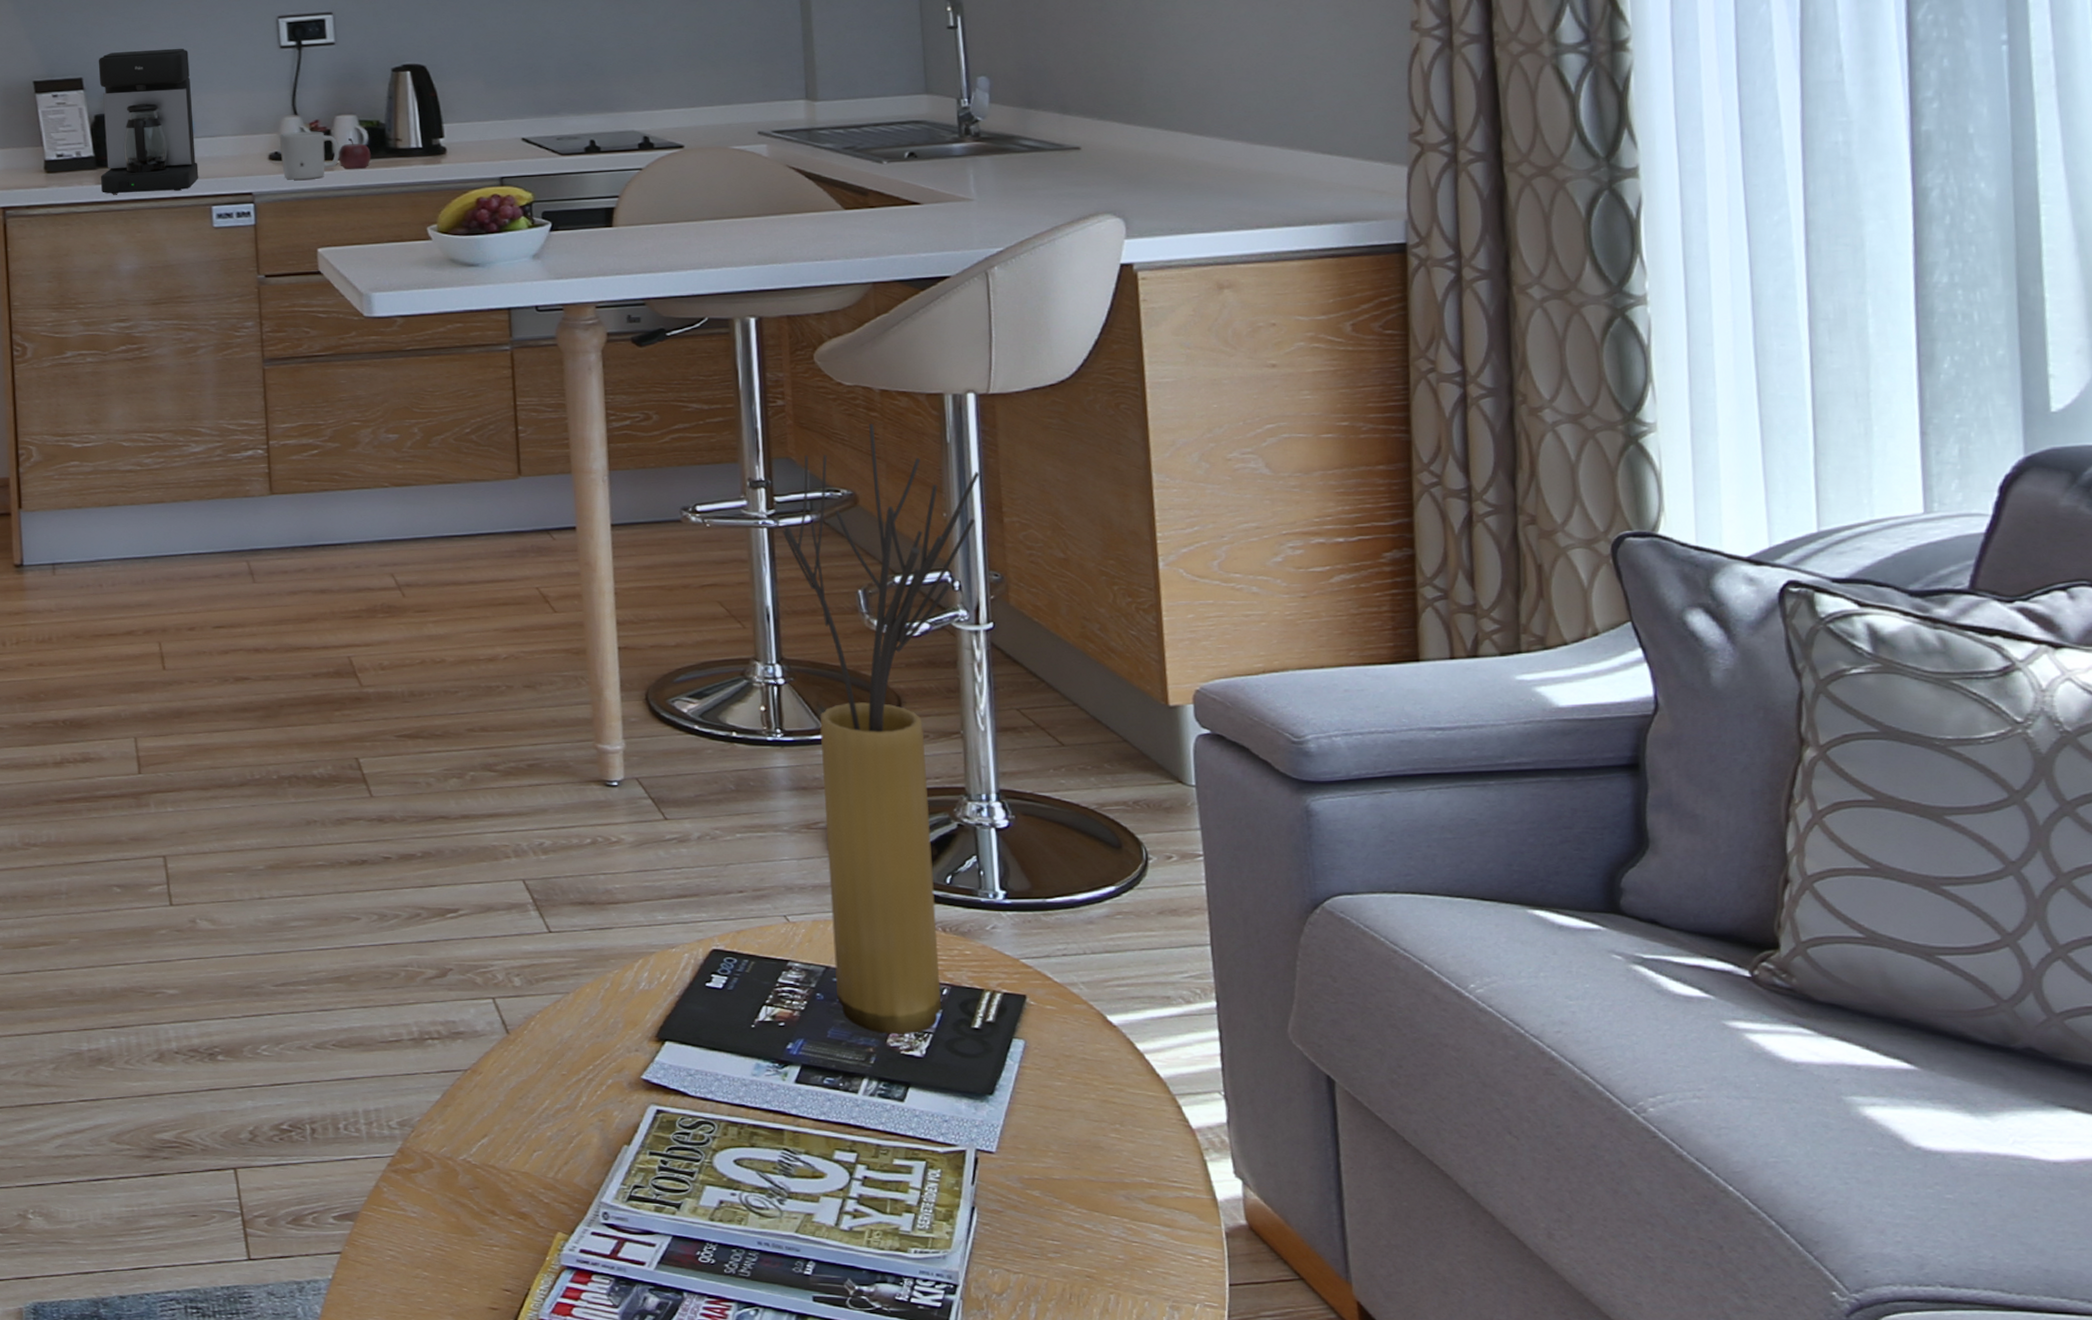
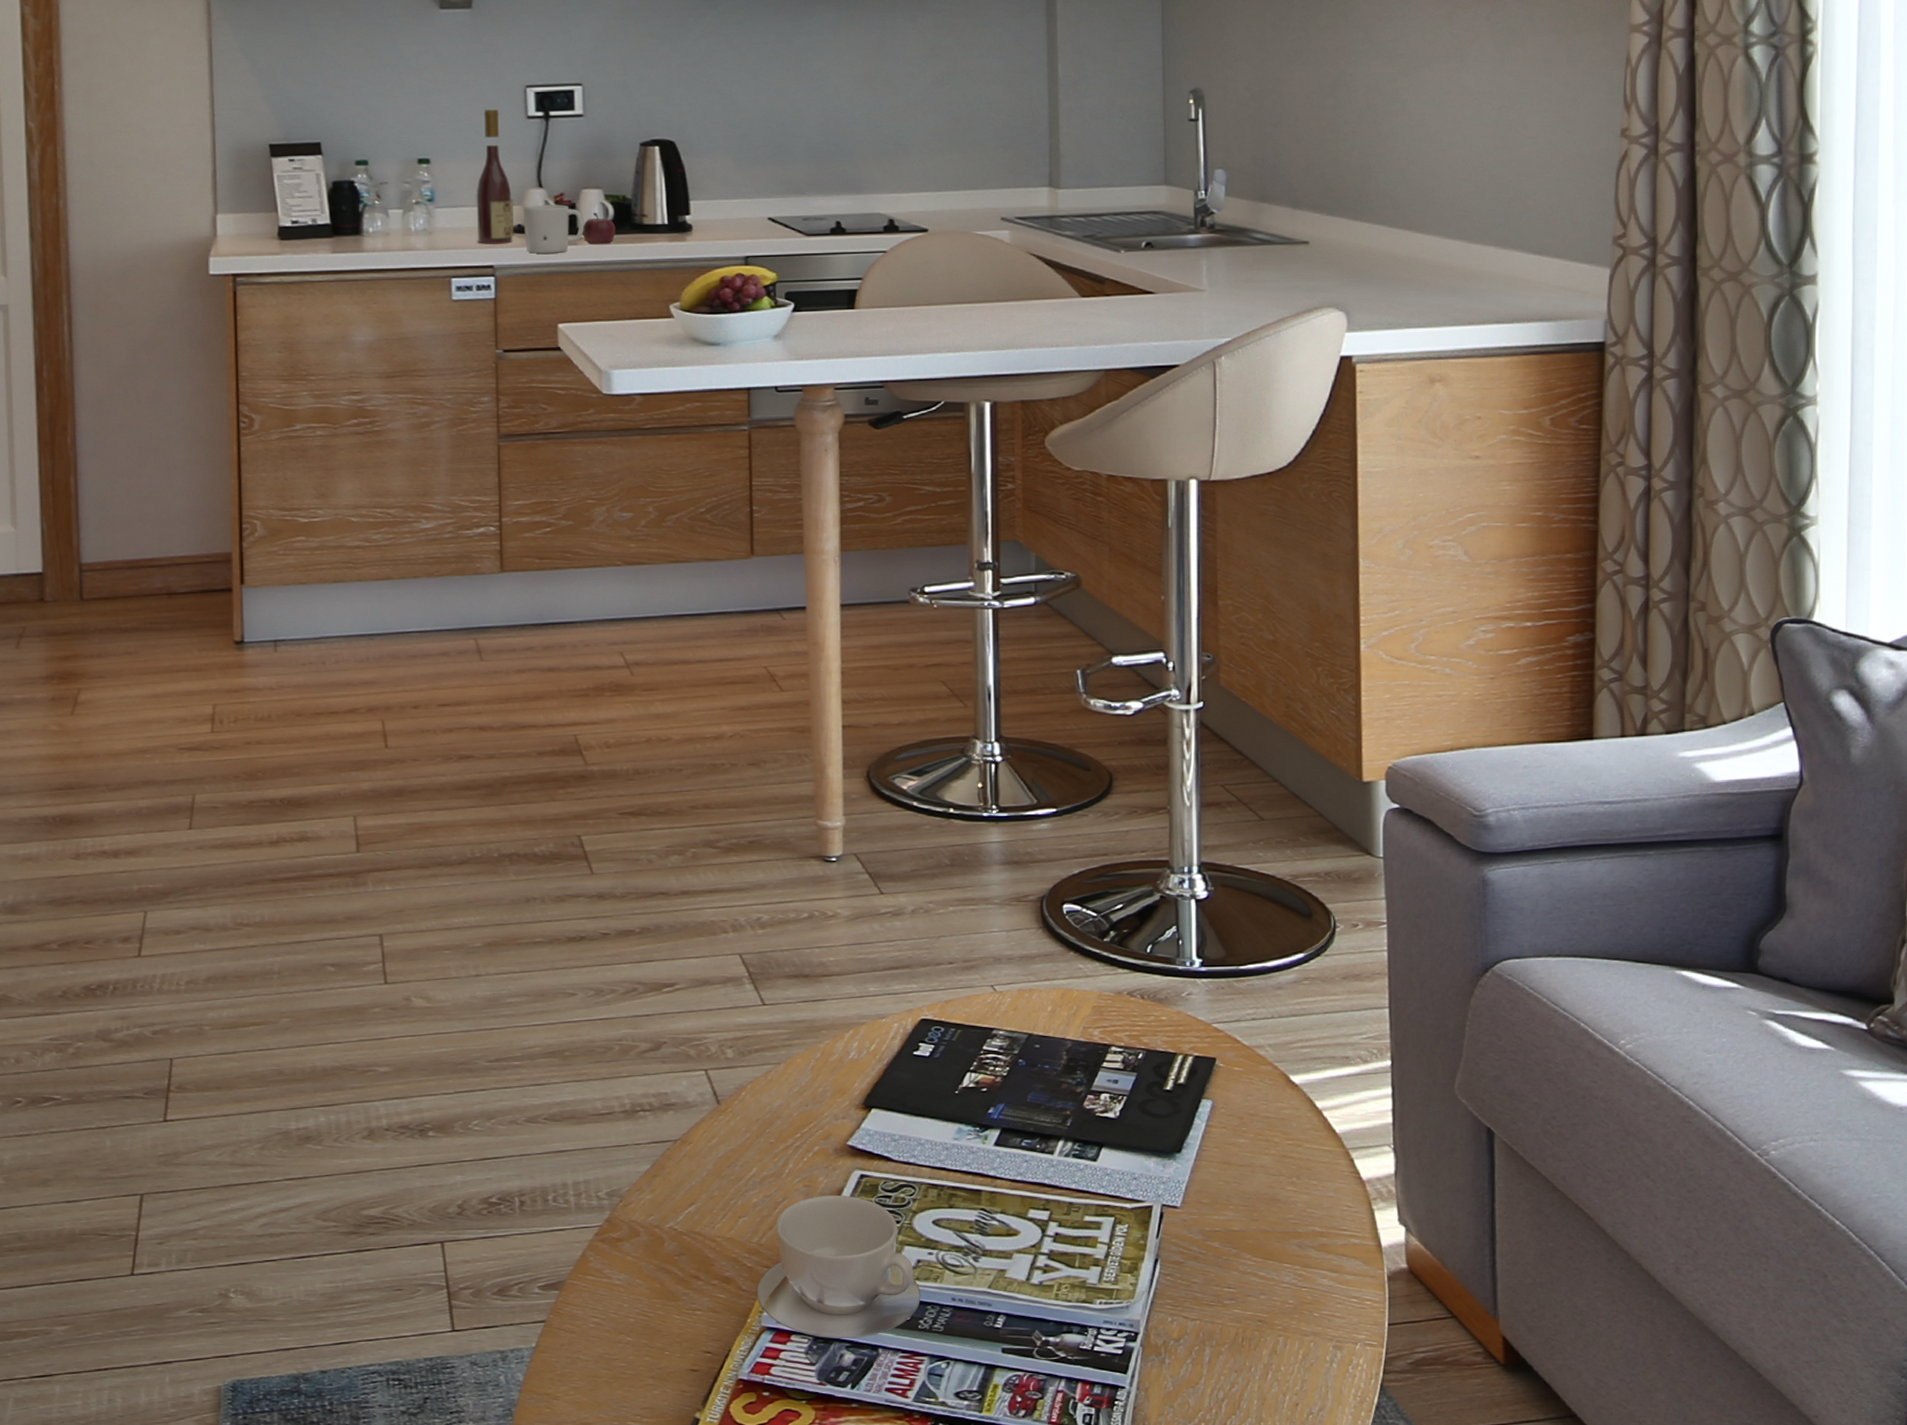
coffee maker: present [98,48,199,194] -> none [337,115,439,263]
wine bottle: none [233,40,271,172] -> present [476,109,514,244]
teacup: none [554,1131,725,1282] -> present [756,1195,921,1339]
vase: present [782,424,980,1036] -> none [1006,508,1198,1098]

